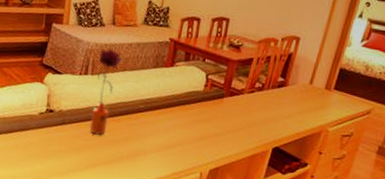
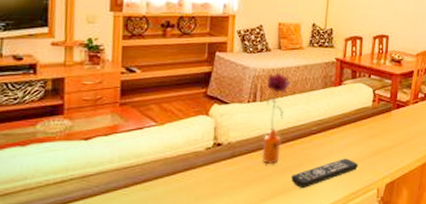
remote control: none [115,139,184,162] -> present [291,158,359,189]

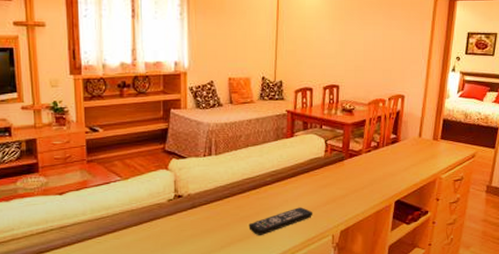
flower: present [262,73,291,165] -> none [220,127,243,214]

